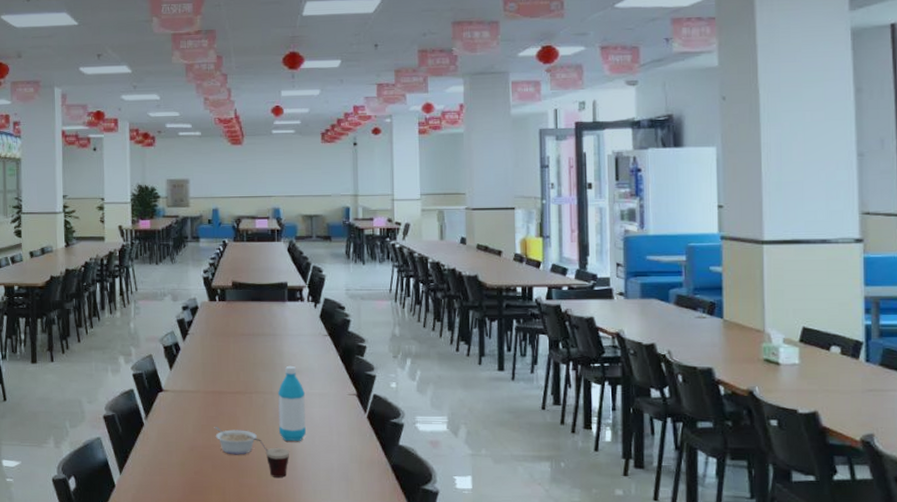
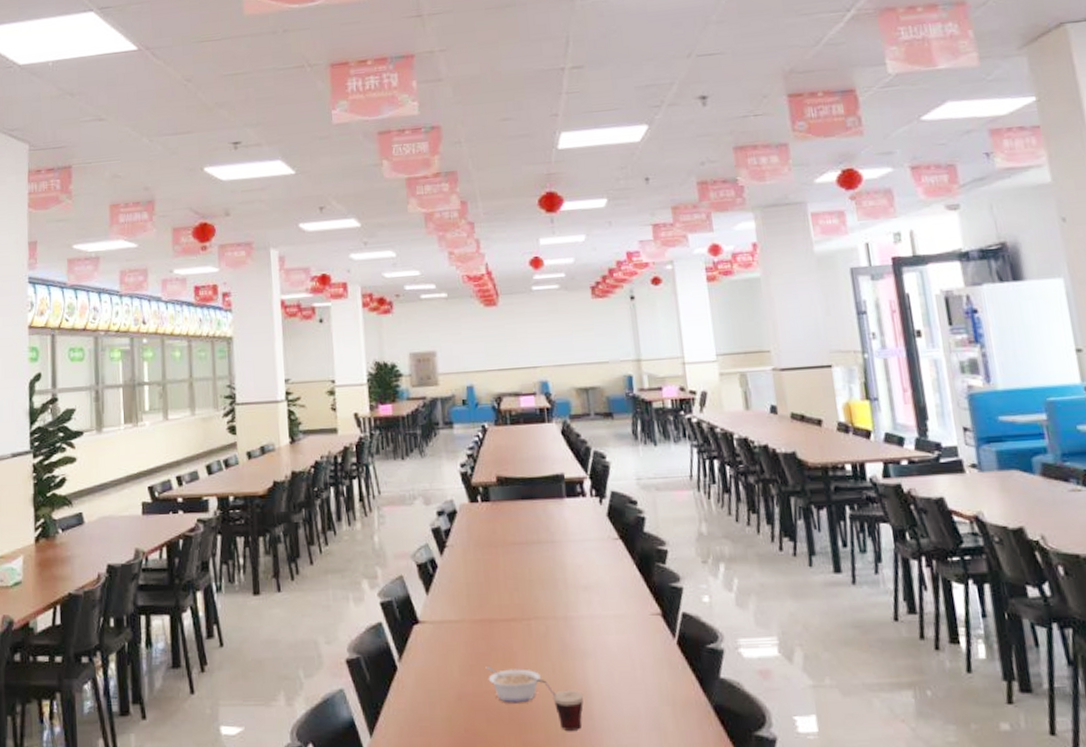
water bottle: present [278,365,306,442] -> none [563,580,602,682]

